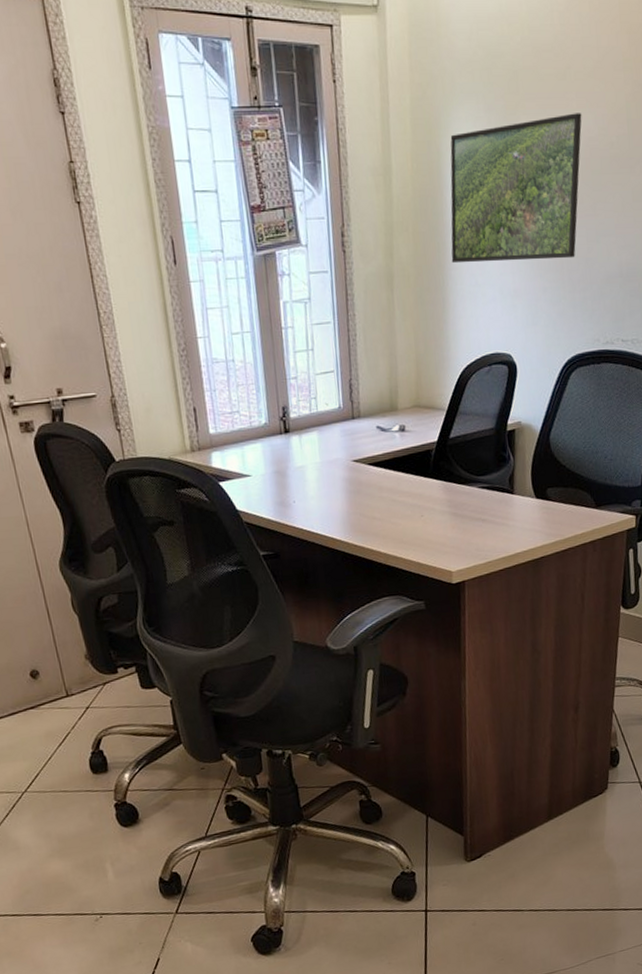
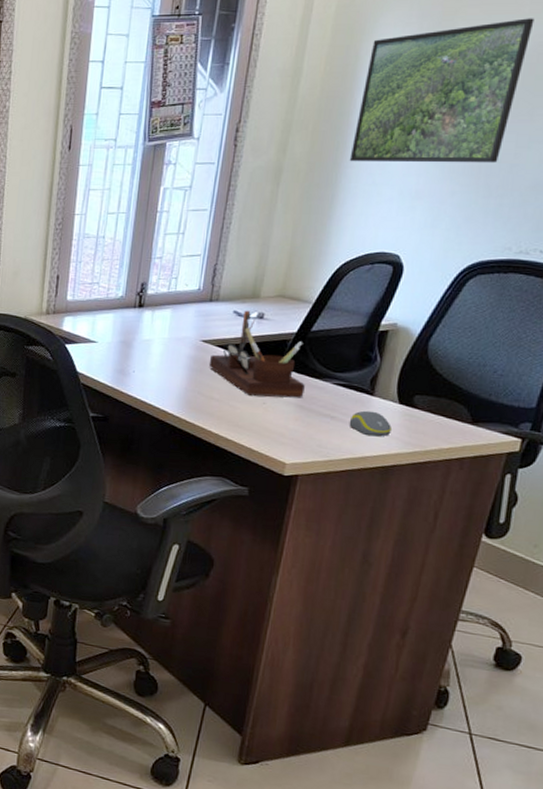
desk organizer: none [363,424,455,510] -> present [208,310,305,398]
computer mouse: none [498,509,534,533] -> present [349,410,392,437]

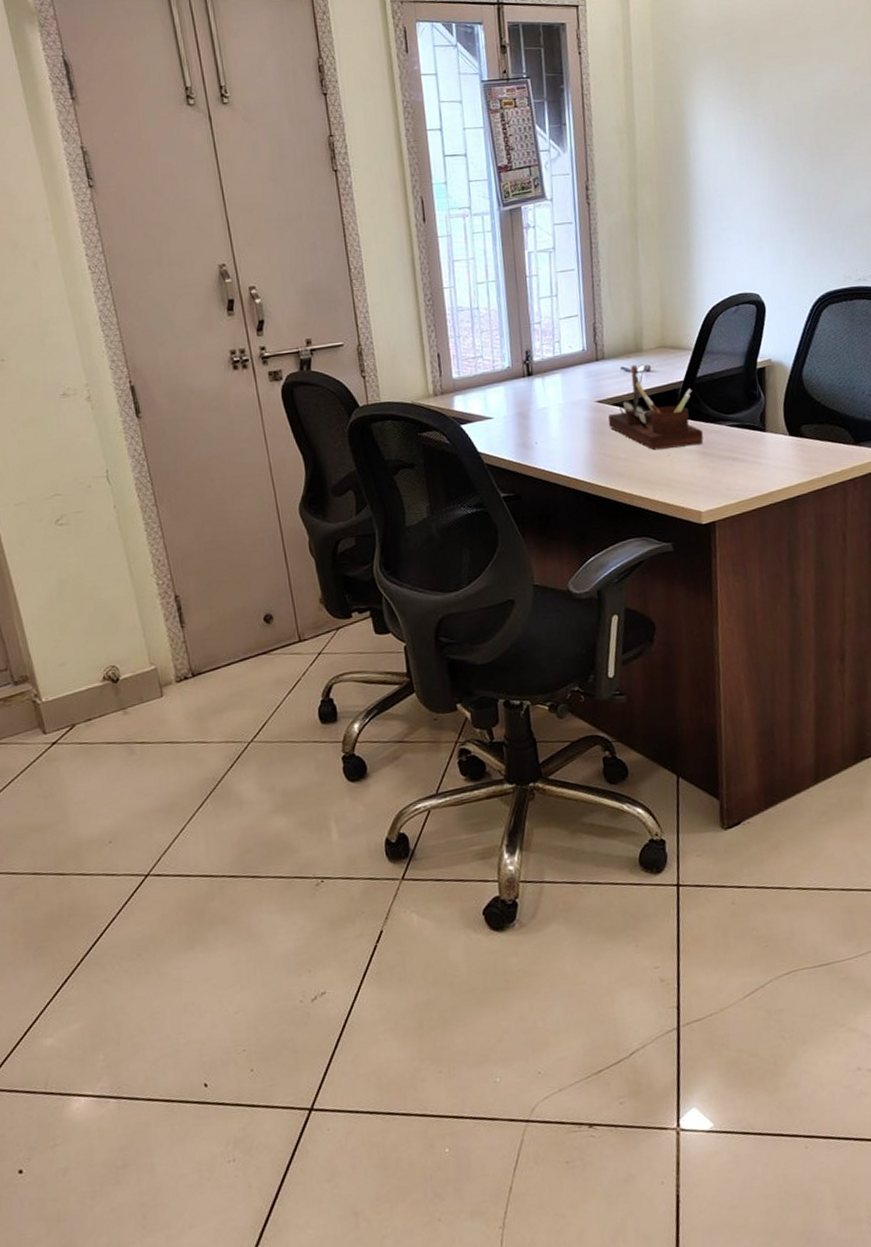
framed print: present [349,18,535,163] -> none [693,68,825,210]
computer mouse: present [349,410,392,437] -> none [749,446,788,471]

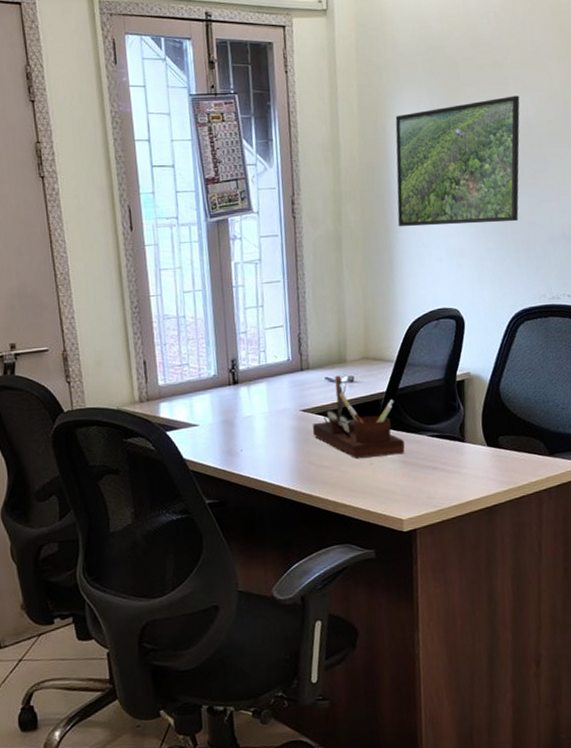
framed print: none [693,68,825,210] -> present [395,95,520,227]

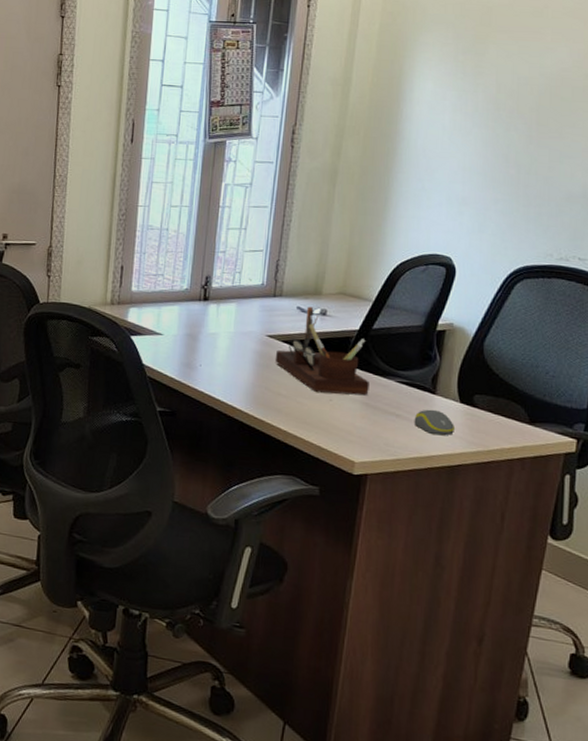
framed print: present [395,95,520,227] -> none [399,46,556,175]
computer mouse: none [449,456,487,481] -> present [414,409,454,436]

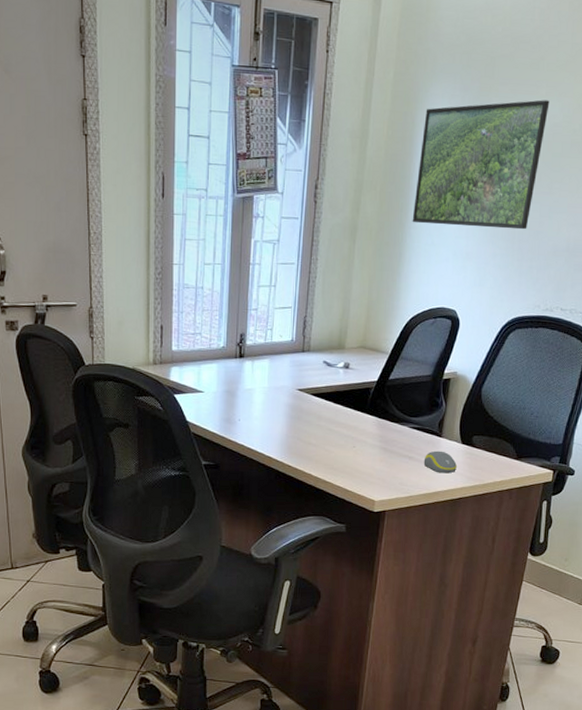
desk organizer: present [275,306,369,396] -> none [305,360,387,441]
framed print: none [399,46,556,175] -> present [412,100,550,230]

